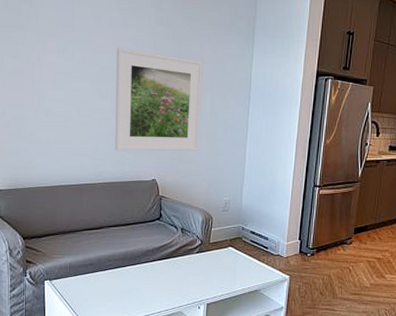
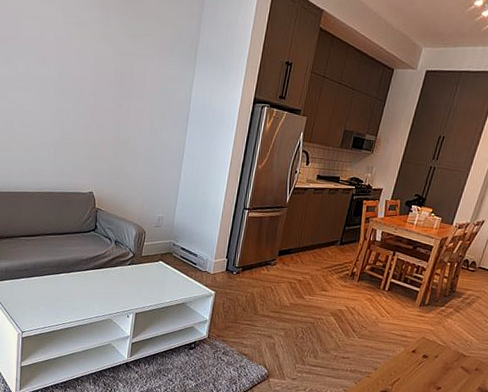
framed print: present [115,48,202,152] -> none [55,61,144,168]

